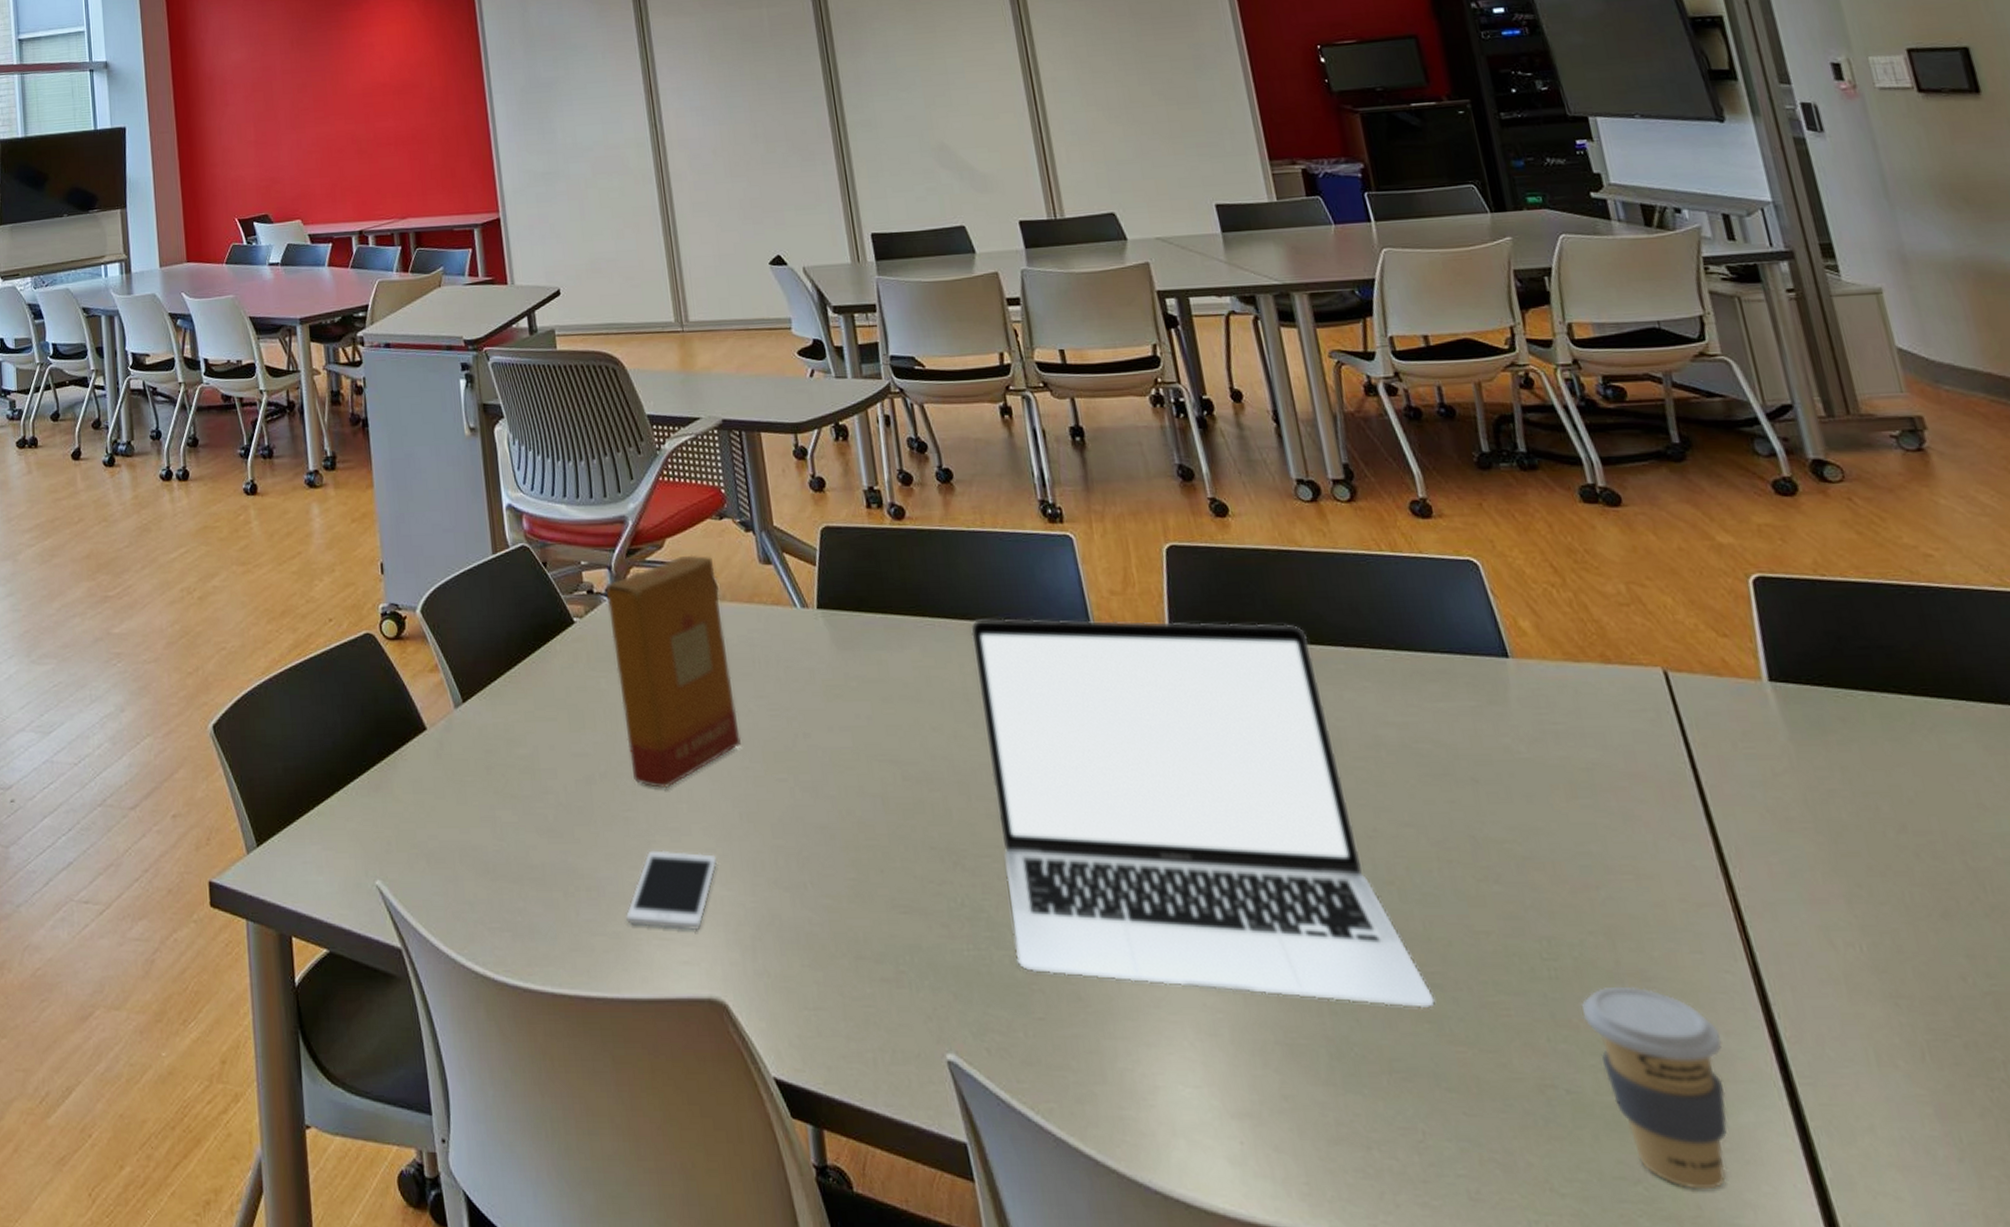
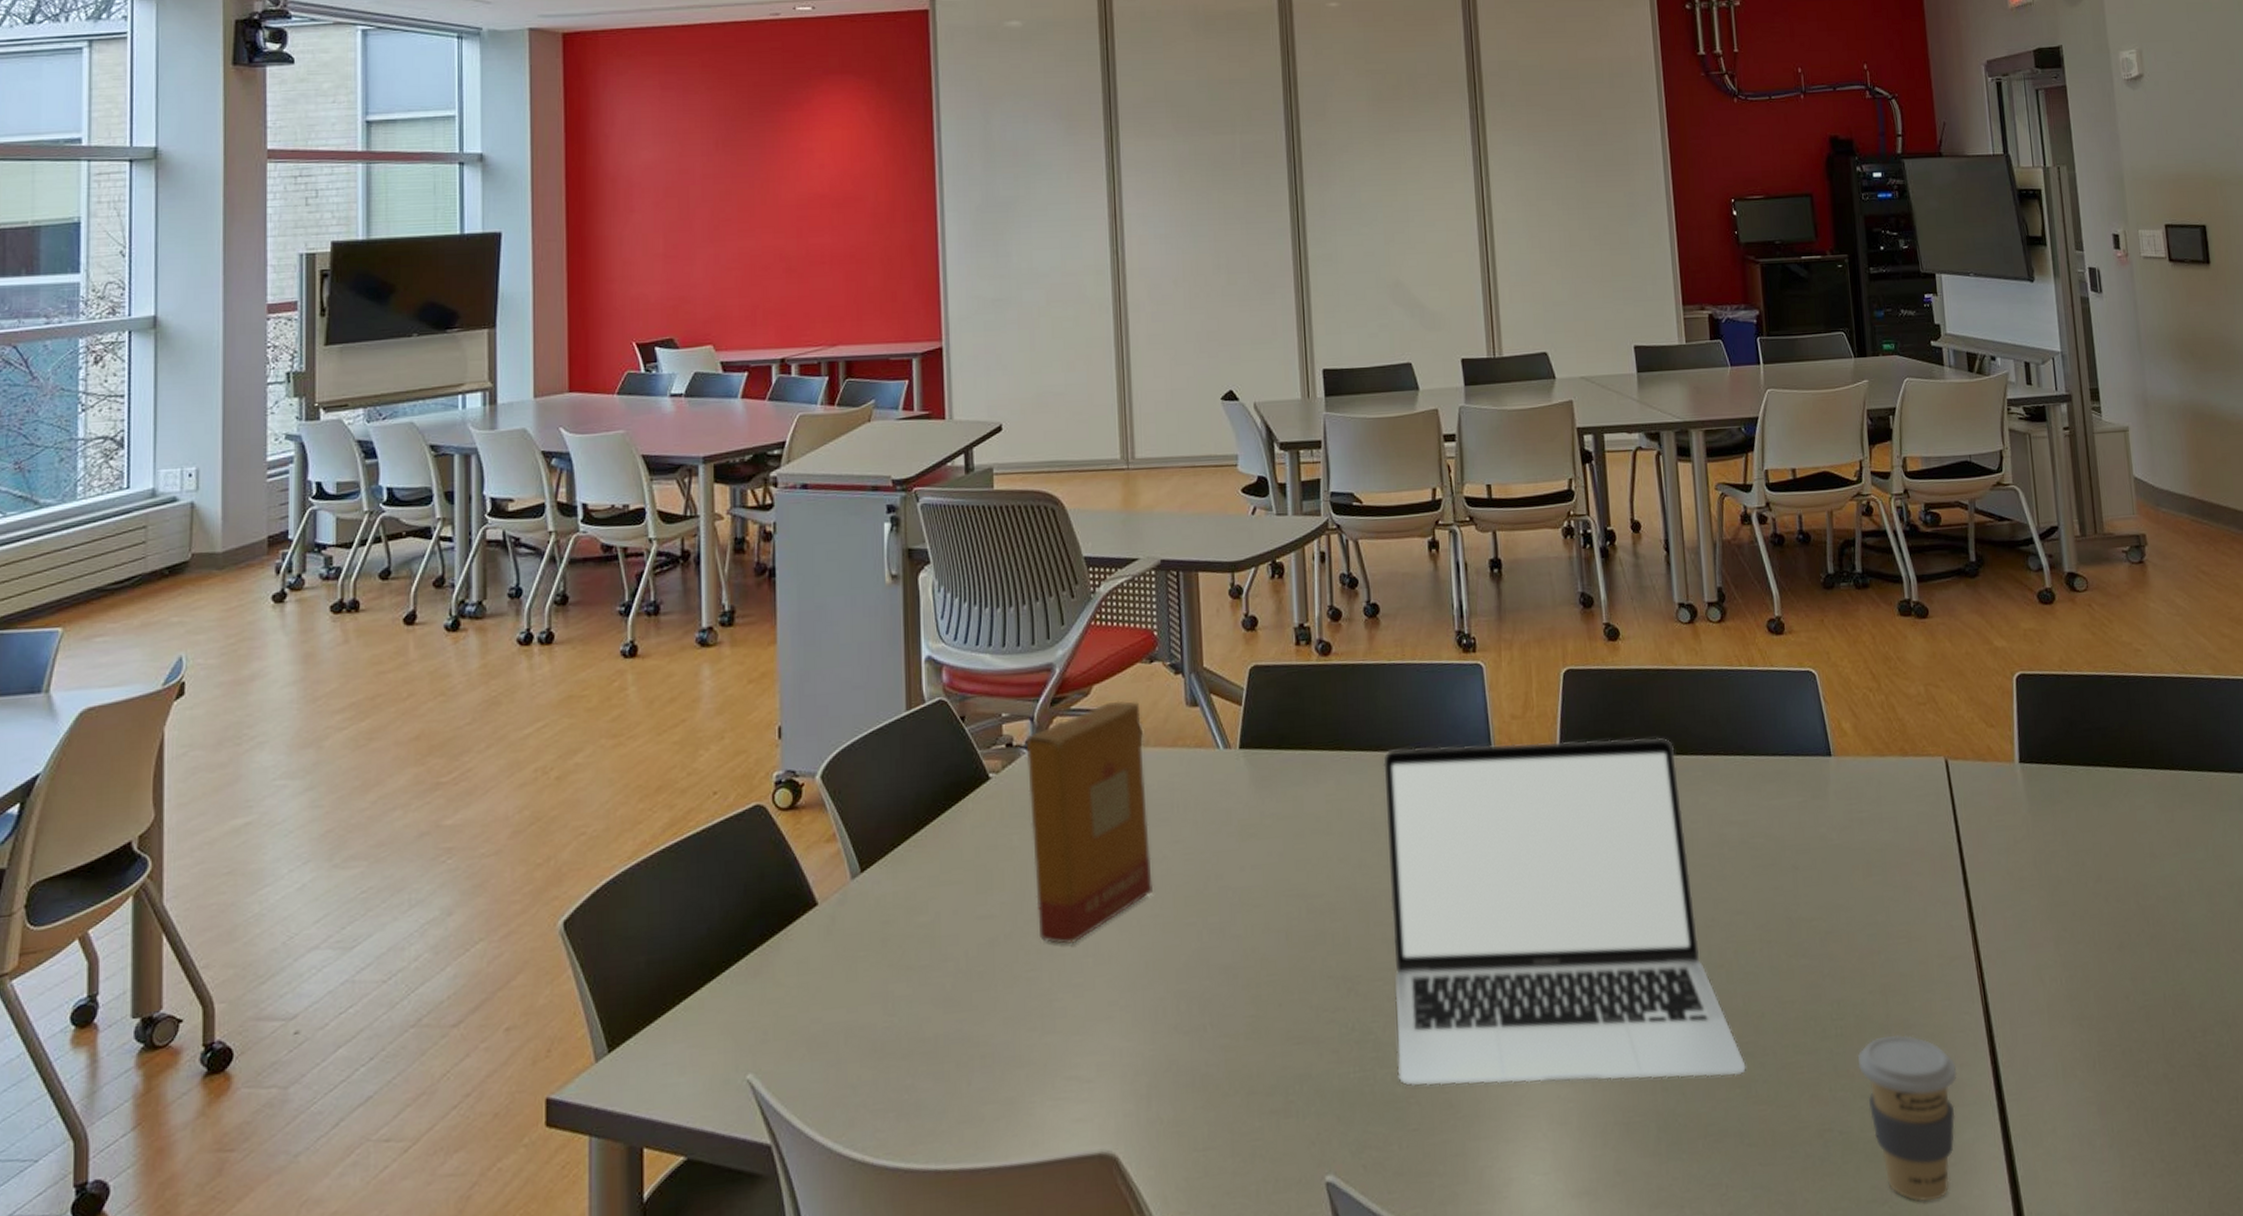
cell phone: present [626,850,718,931] -> none [1021,1006,1120,1089]

